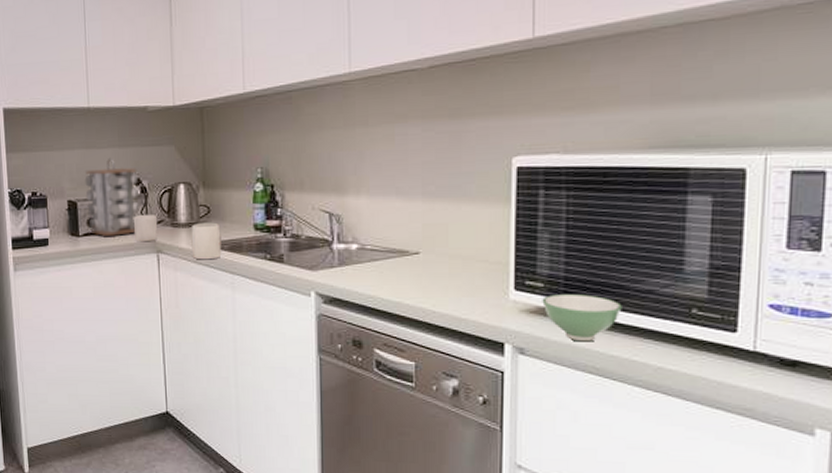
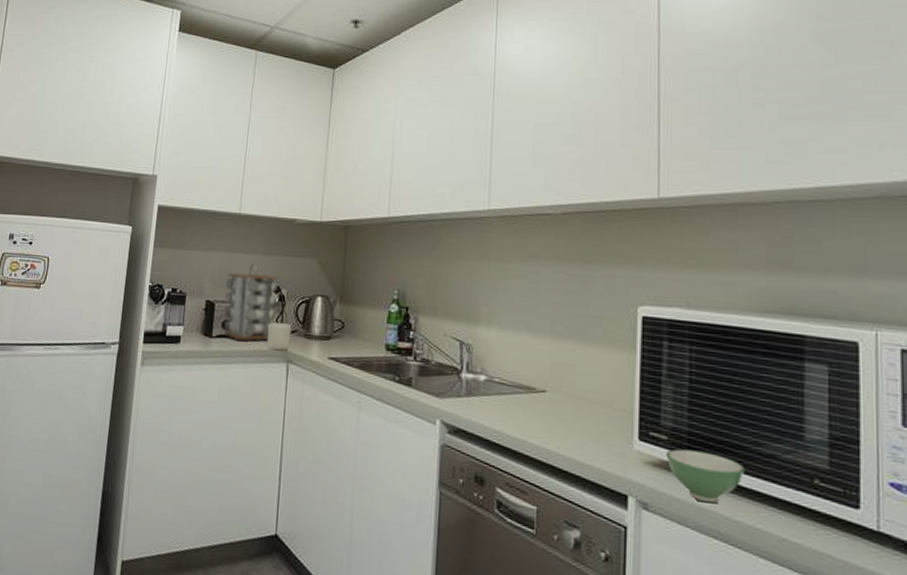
mug: present [191,222,222,260] -> none [321,337,353,376]

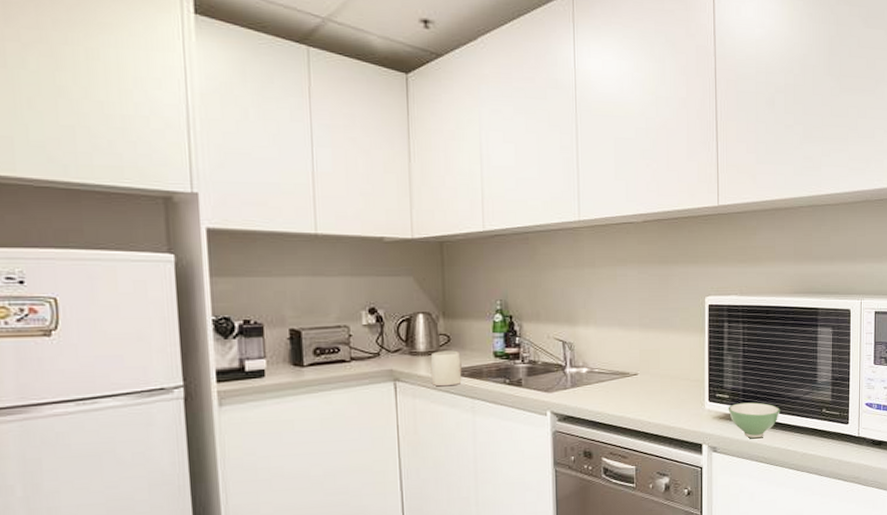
spice rack: present [222,263,278,342] -> none [310,286,374,366]
mug: present [266,322,292,351] -> none [367,344,396,371]
mug: none [321,337,353,376] -> present [430,350,462,387]

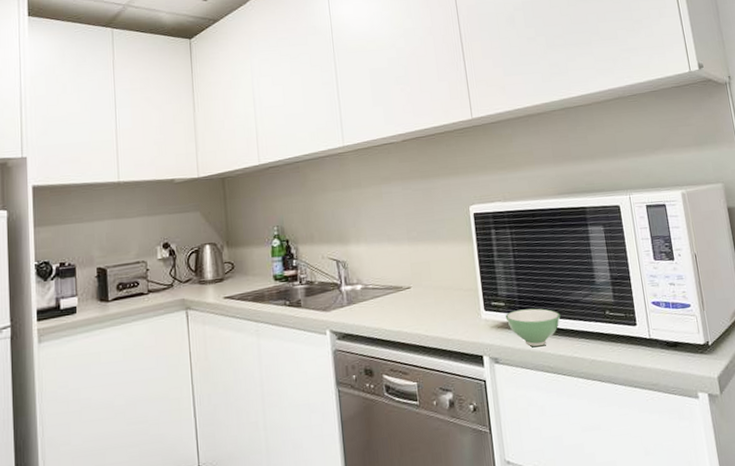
mug: present [430,350,462,387] -> none [217,277,246,313]

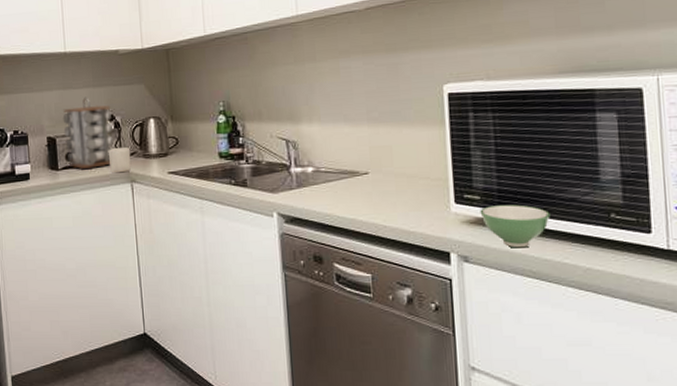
spice rack: none [114,225,168,299] -> present [62,96,114,169]
mug: none [162,274,187,302] -> present [108,147,132,173]

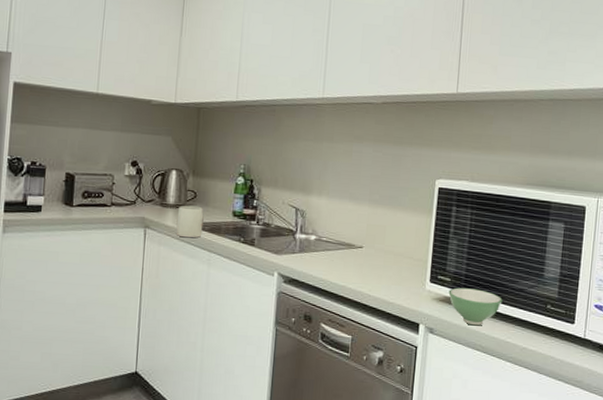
spice rack: present [62,96,114,169] -> none [83,139,136,210]
mug: present [108,147,132,173] -> none [125,193,149,218]
mug: none [161,152,191,188] -> present [176,205,204,238]

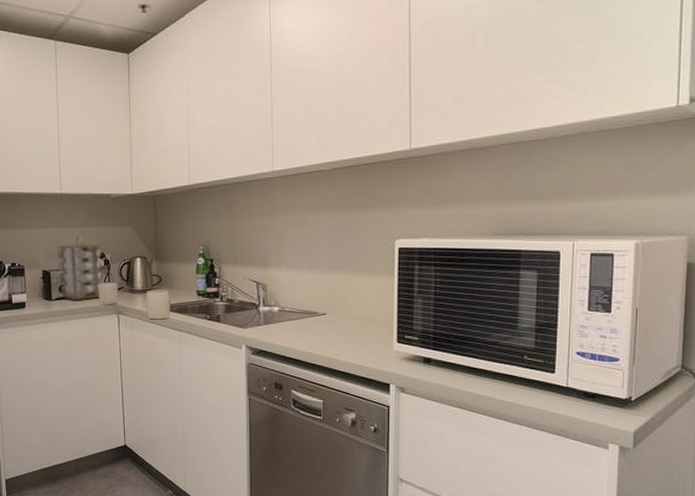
spice rack: none [83,139,136,210] -> present [57,235,103,300]
mug: none [125,193,149,218] -> present [97,283,119,305]
bowl: present [448,287,503,326] -> none [417,346,475,382]

